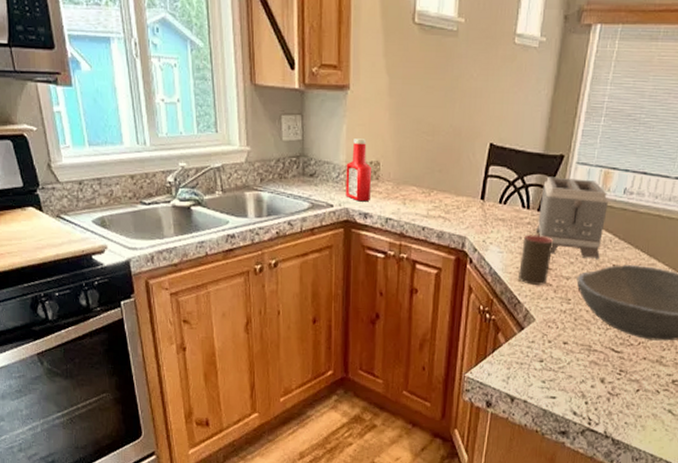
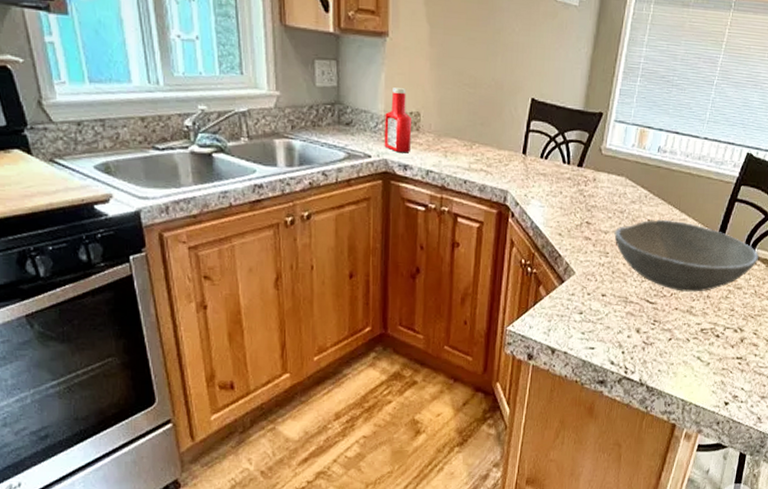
cup: present [519,235,553,285] -> none [559,189,592,239]
toaster: present [536,176,608,259] -> none [576,133,644,214]

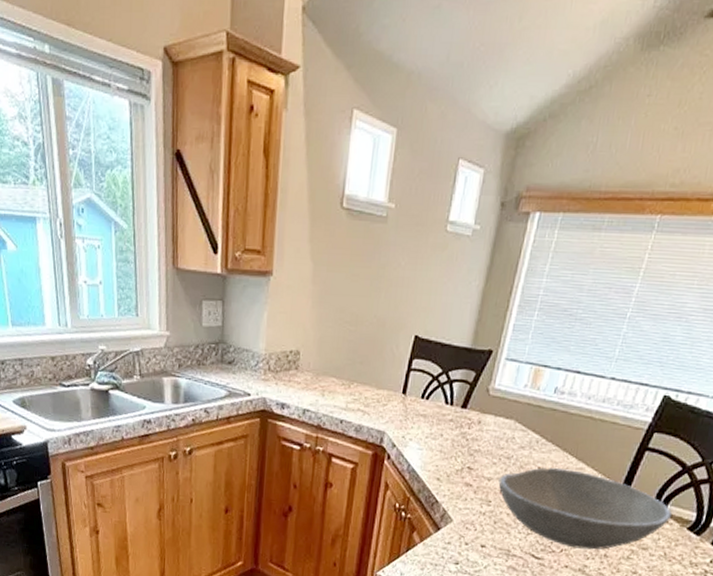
ketchup bottle: present [384,87,412,153] -> none [263,326,292,392]

